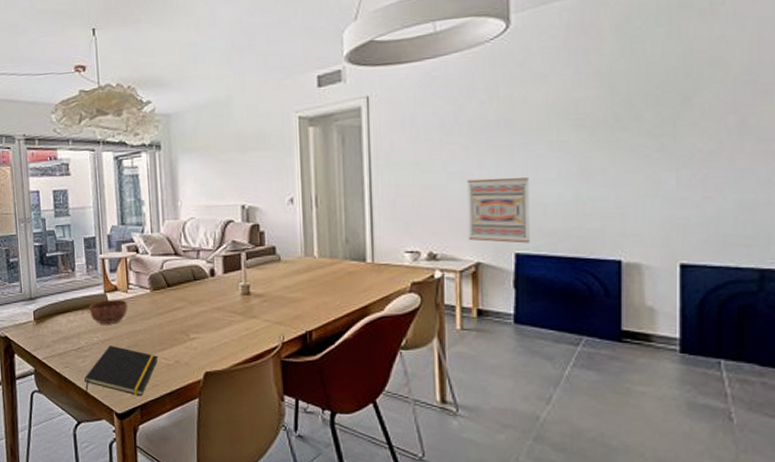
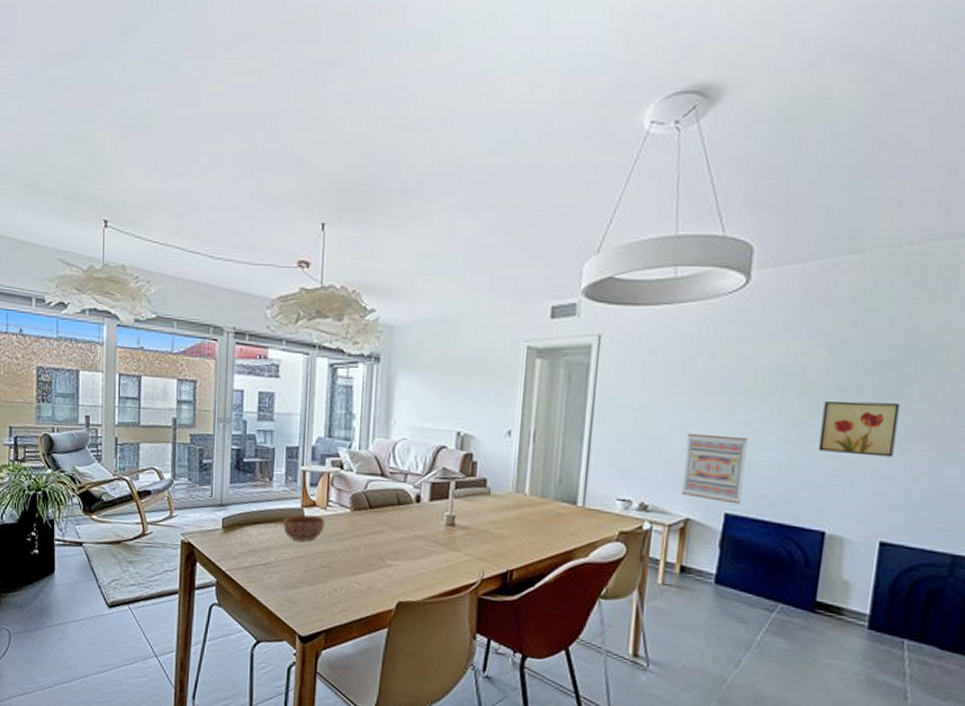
notepad: present [84,345,158,397] -> none [268,563,351,621]
wall art: none [602,125,682,181] -> present [818,401,900,458]

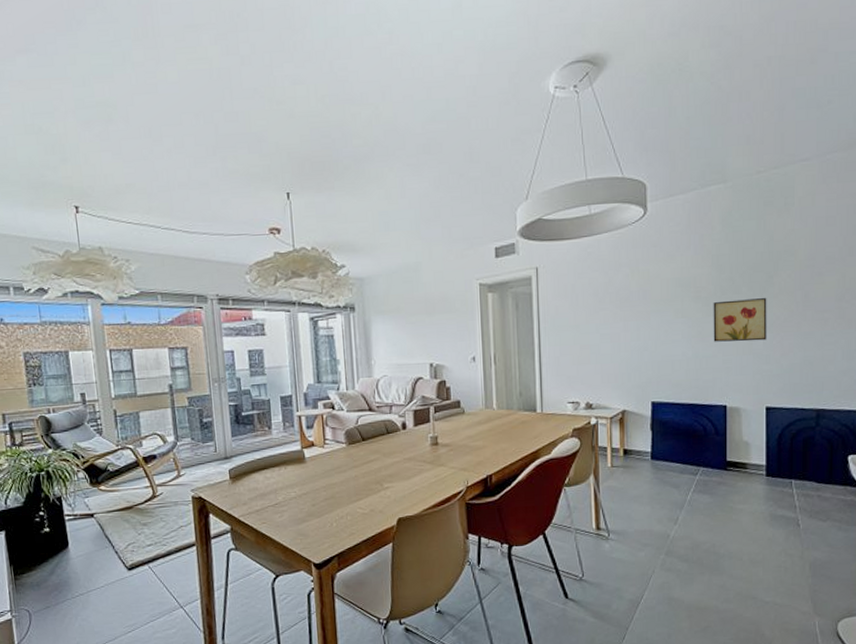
bowl: present [283,514,326,541] -> none [286,454,325,479]
wall art: present [681,433,748,505] -> none [615,339,662,394]

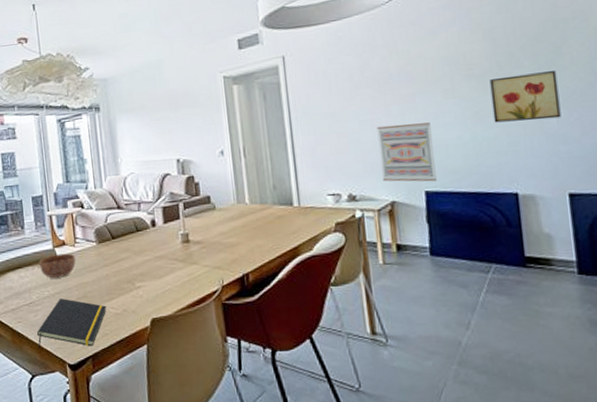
notepad: none [282,498,354,549] -> present [37,298,107,349]
bowl: none [286,454,325,479] -> present [39,253,76,278]
wall art: none [615,339,662,394] -> present [377,122,437,182]

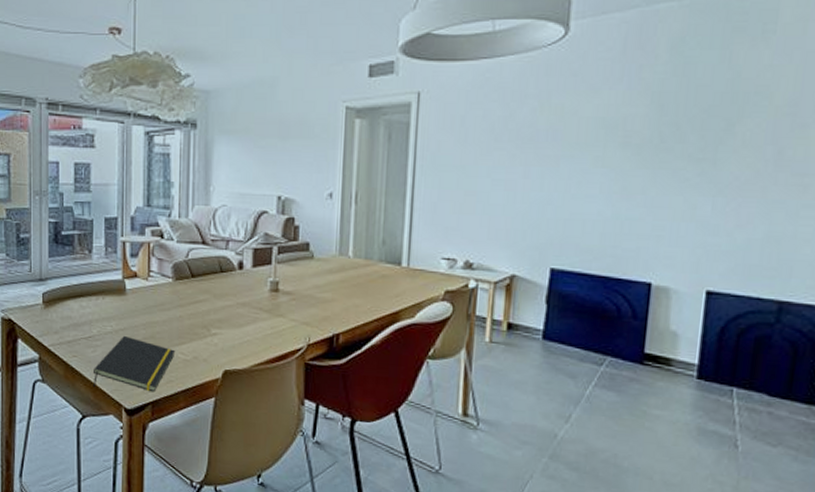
bowl: present [39,253,76,278] -> none [105,286,148,313]
wall art: present [377,122,437,182] -> none [506,188,571,259]
wall art: present [489,71,561,123] -> none [642,150,723,206]

